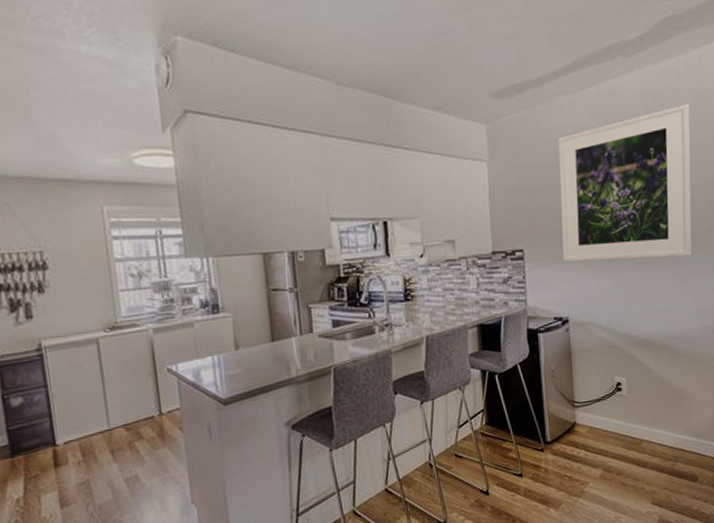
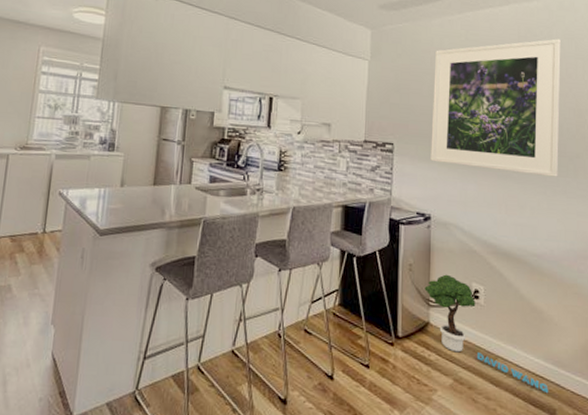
potted tree: none [568,373,691,464] -> present [424,274,549,394]

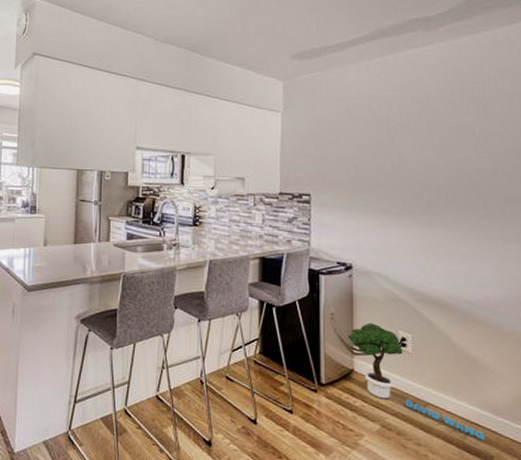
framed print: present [430,38,561,177] -> none [350,76,494,222]

